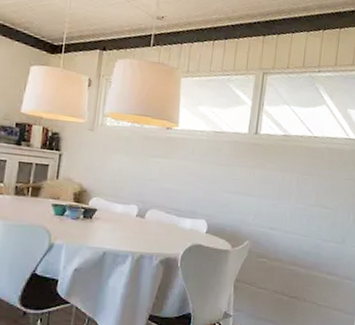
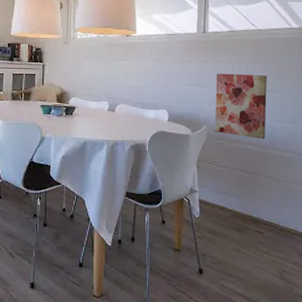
wall art: none [257,182,319,260] -> present [215,73,267,140]

